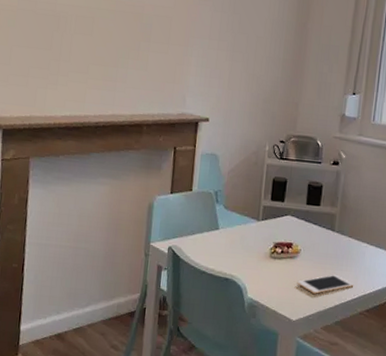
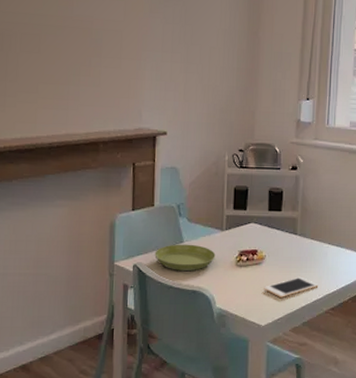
saucer: none [189,230,250,258] -> present [154,244,216,270]

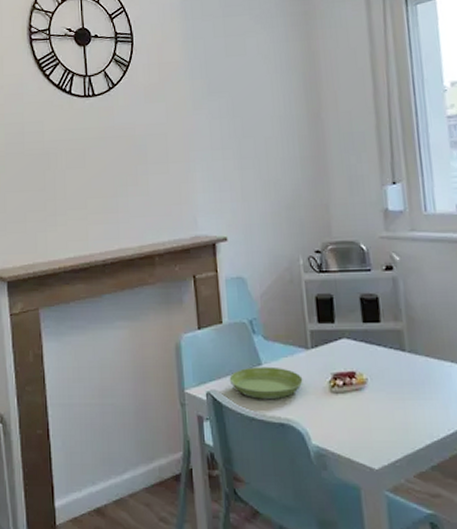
cell phone: present [264,276,319,298] -> none [371,405,446,433]

